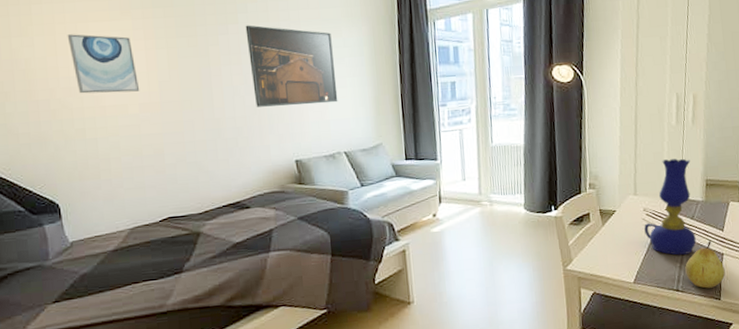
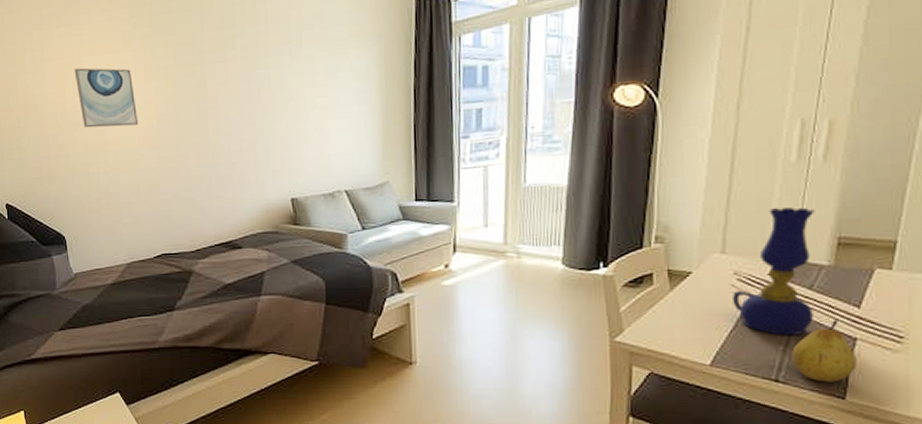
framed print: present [245,25,338,107] -> none [244,50,341,141]

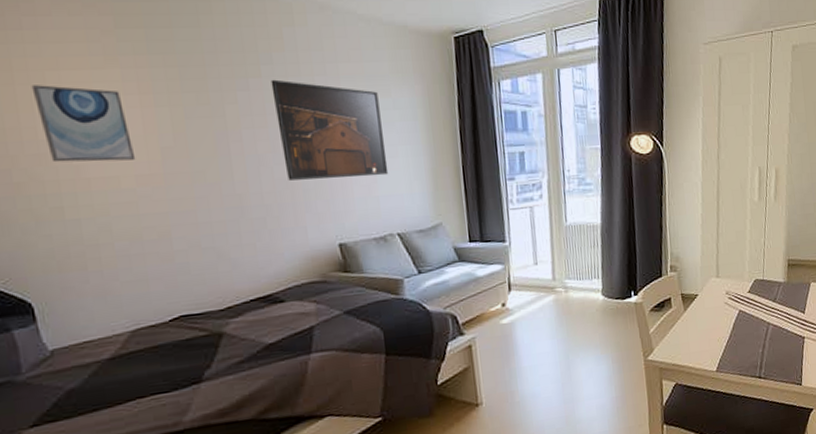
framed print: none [244,50,341,141] -> present [271,79,389,181]
oil lamp: present [733,207,815,335] -> none [726,237,778,341]
fruit: present [792,320,857,382] -> none [767,324,806,374]

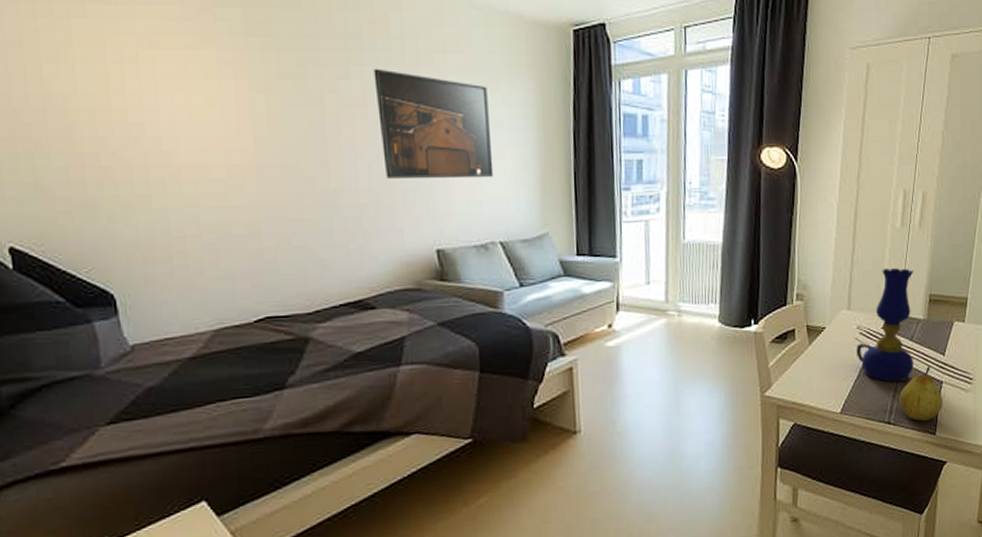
wall art: present [31,85,136,163] -> none [123,64,228,149]
oil lamp: none [726,237,778,341] -> present [856,268,914,382]
fruit: none [767,324,806,374] -> present [899,366,943,421]

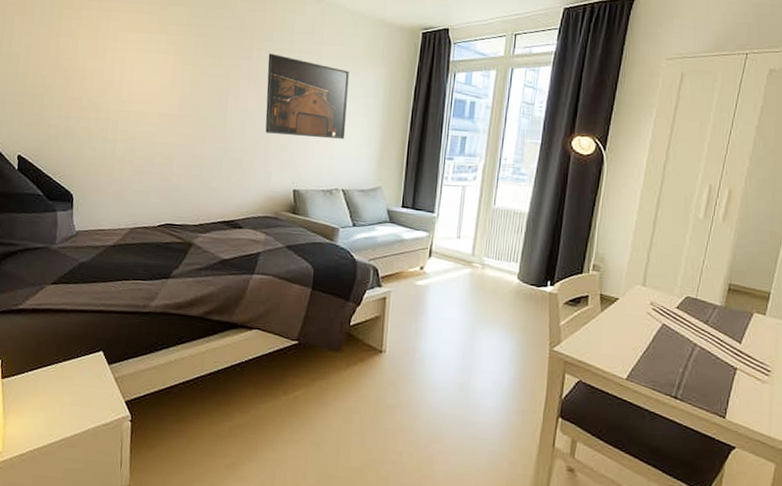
oil lamp: present [856,268,914,382] -> none [648,254,714,361]
fruit: present [899,366,943,421] -> none [688,351,736,403]

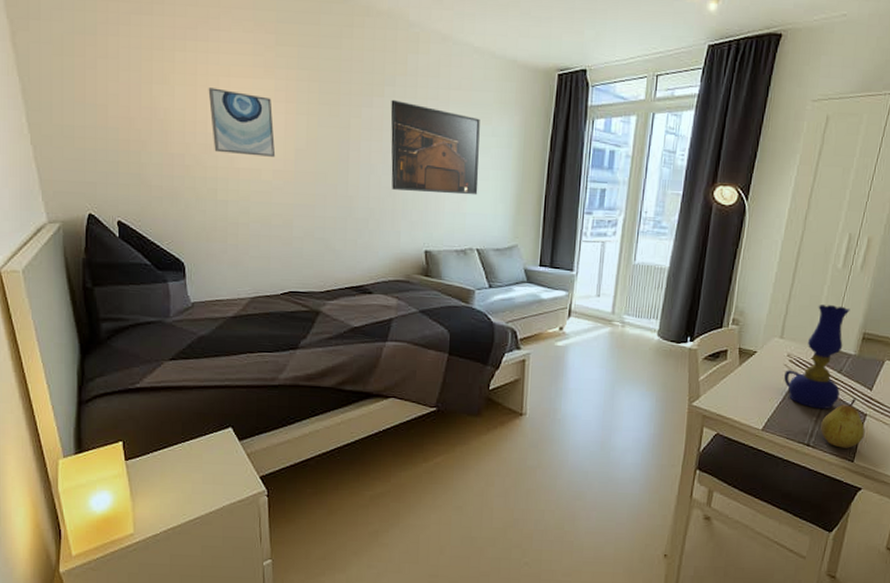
wall art: none [107,41,163,102] -> present [208,87,276,157]
oil lamp: none [648,254,714,361] -> present [784,305,850,409]
fruit: none [688,351,736,403] -> present [820,399,865,448]

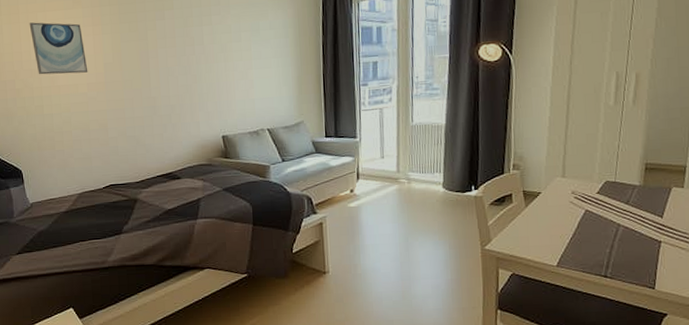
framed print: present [390,99,480,195] -> none [180,10,263,87]
oil lamp: present [784,305,850,409] -> none [571,140,630,241]
fruit: present [820,399,865,448] -> none [616,227,662,276]

